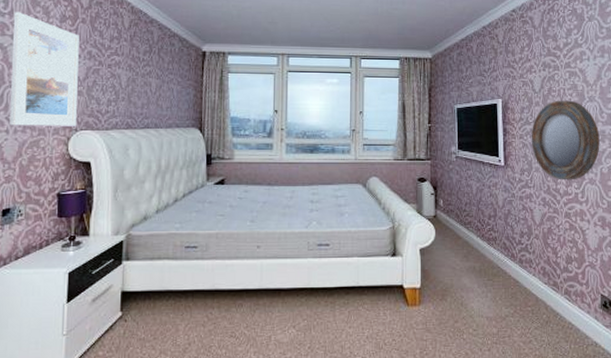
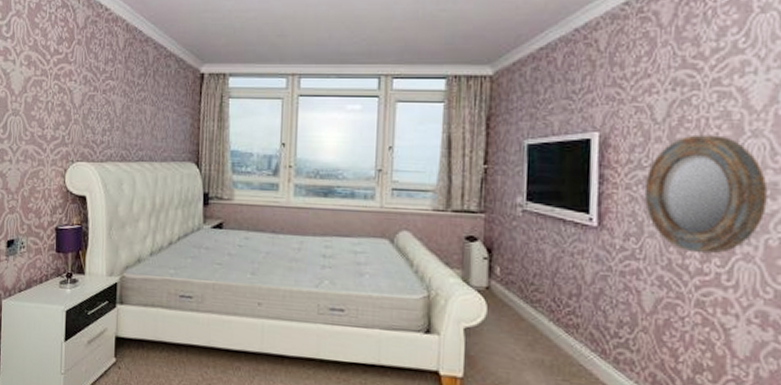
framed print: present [9,12,80,126] -> none [13,35,76,157]

